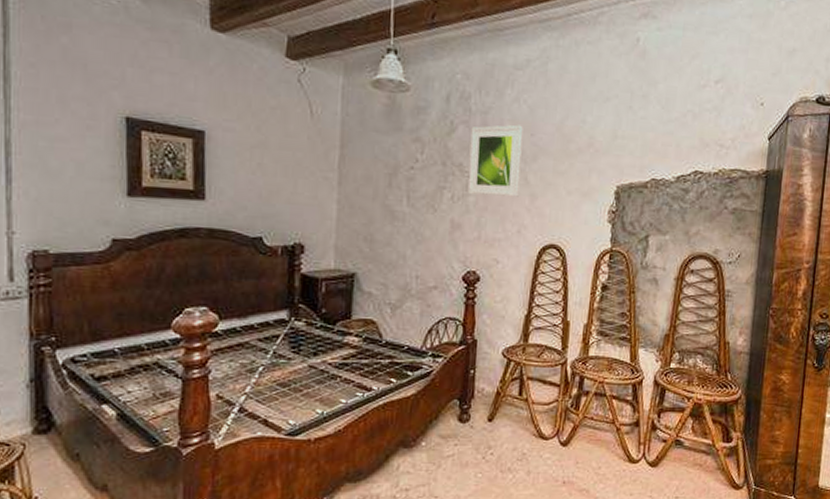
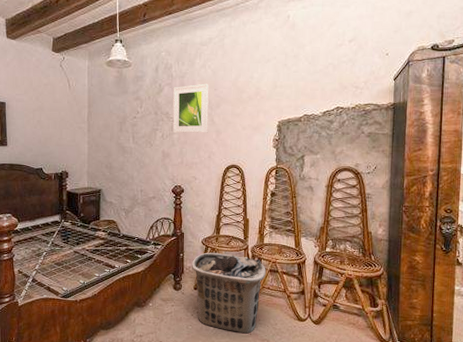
clothes hamper: none [485,368,590,482] -> present [191,252,266,334]

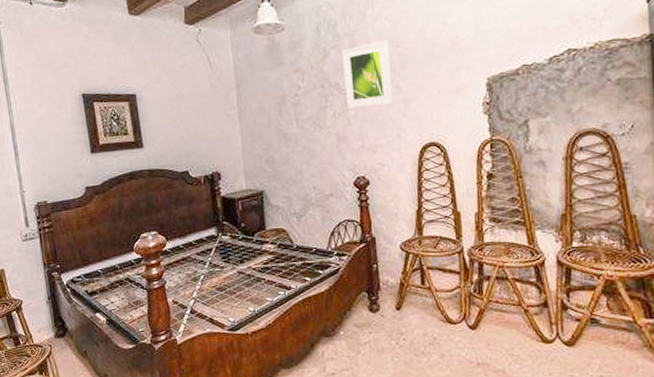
clothes hamper: present [191,252,266,334] -> none [388,259,491,364]

